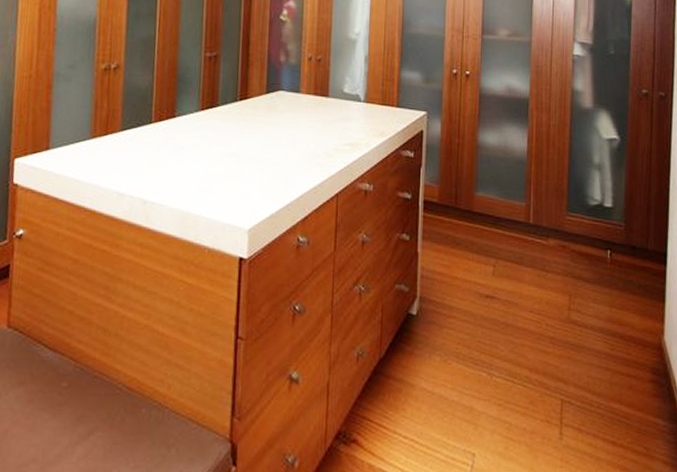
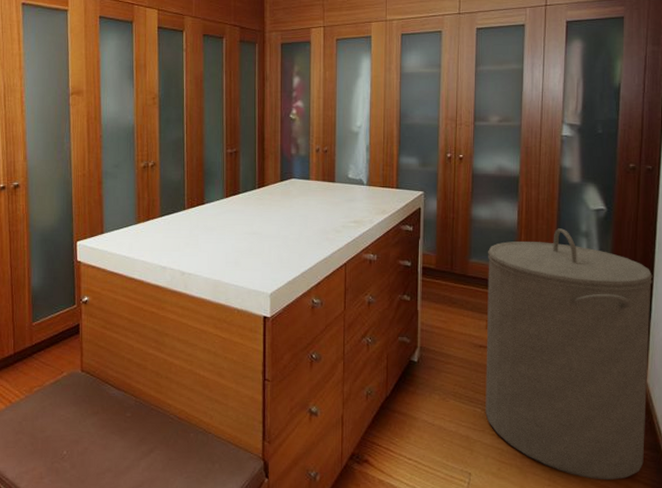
laundry hamper: none [491,159,668,459] -> present [485,228,653,481]

